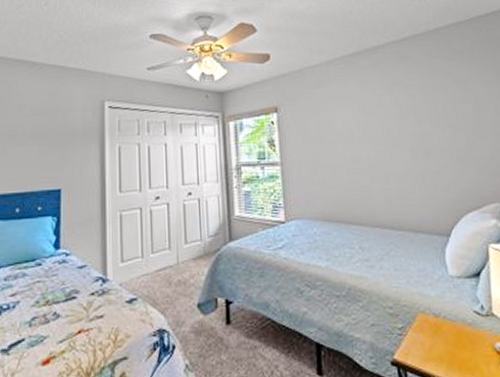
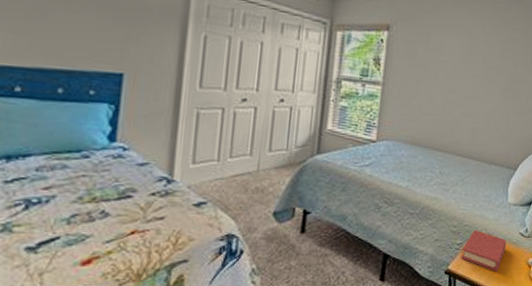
book: none [405,310,461,361] -> present [461,230,507,271]

